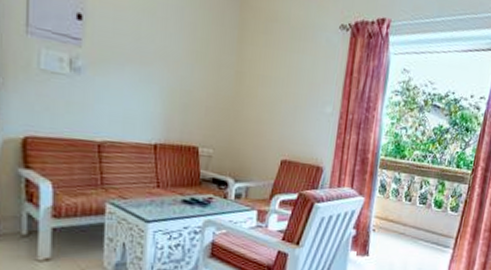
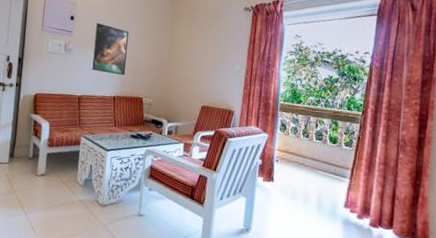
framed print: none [118,27,175,114] -> present [92,22,129,76]

